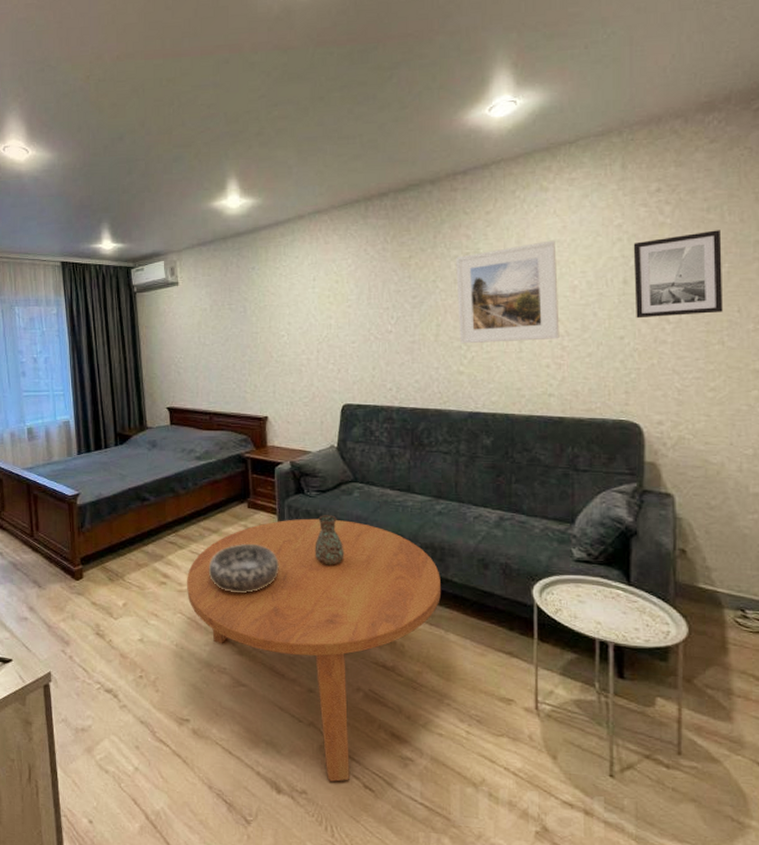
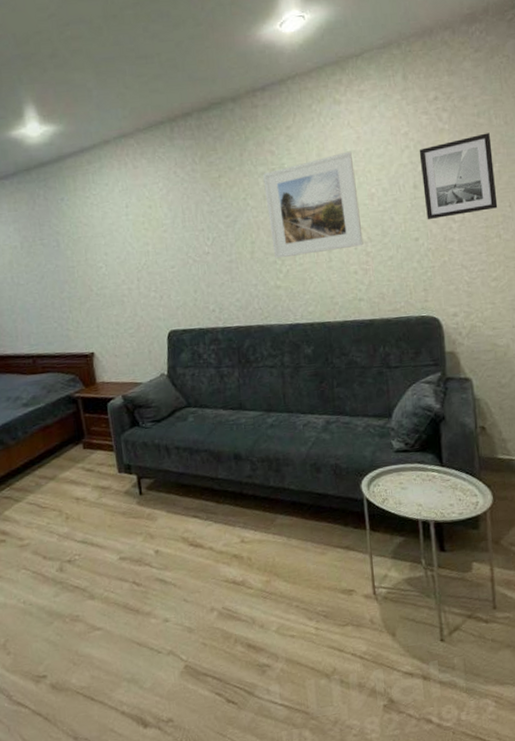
coffee table: present [187,518,442,782] -> none [27,446,281,704]
decorative bowl: present [208,544,279,593] -> none [49,485,123,538]
decorative vase: present [315,515,344,566] -> none [155,443,186,494]

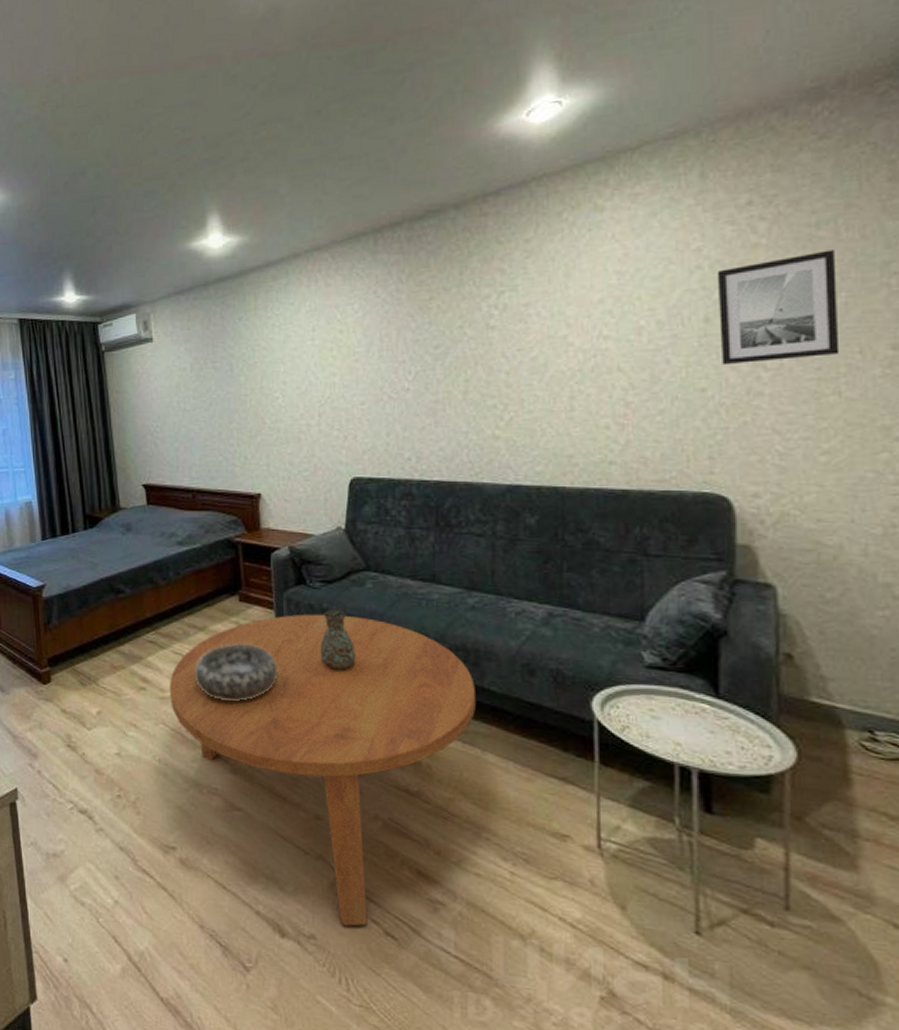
coffee table: none [27,446,281,704] -> present [170,614,477,926]
decorative bowl: none [49,485,123,538] -> present [194,644,278,702]
decorative vase: none [155,443,186,494] -> present [320,610,356,670]
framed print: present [263,151,364,259] -> none [488,271,622,403]

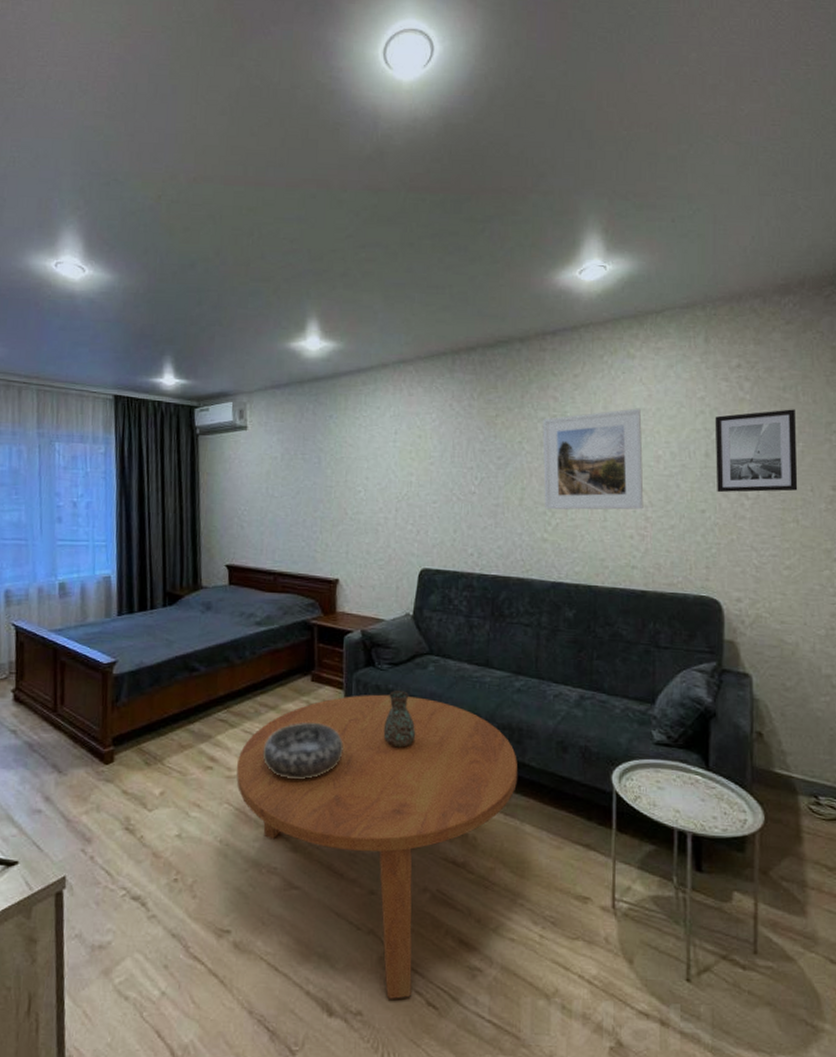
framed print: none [488,271,622,403] -> present [542,408,644,510]

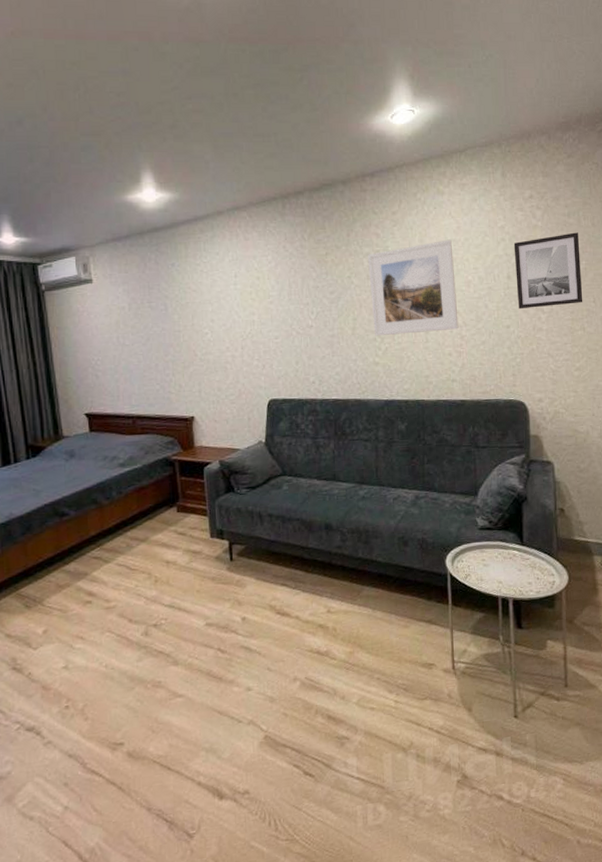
coffee table: present [236,694,518,999] -> none [115,514,368,776]
decorative bowl: present [262,723,343,780] -> none [137,549,212,602]
decorative vase: present [383,691,416,748] -> none [247,510,277,561]

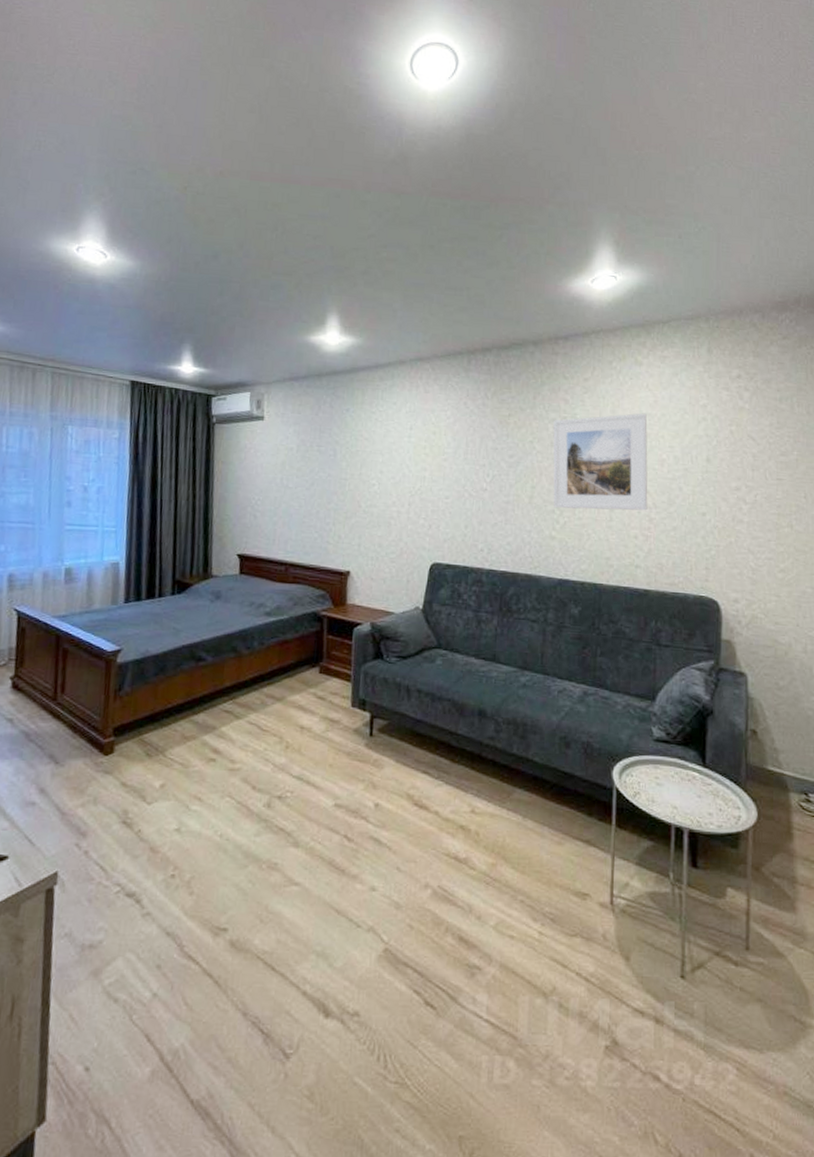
wall art: present [513,232,583,310] -> none [716,419,792,498]

